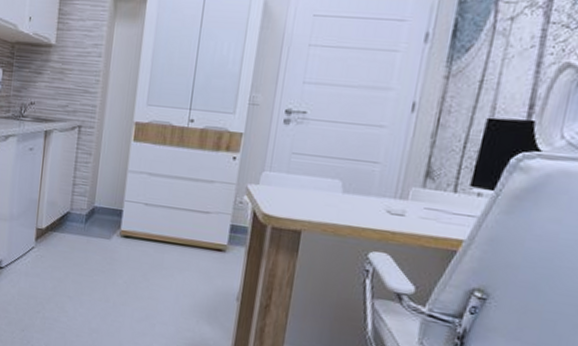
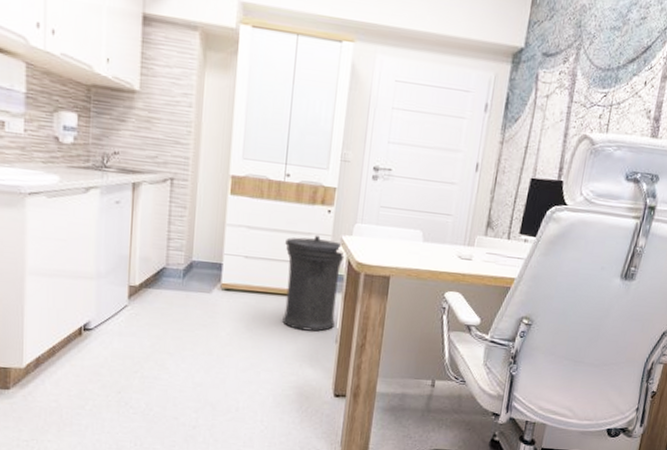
trash can: none [180,183,250,287] -> present [282,235,345,332]

